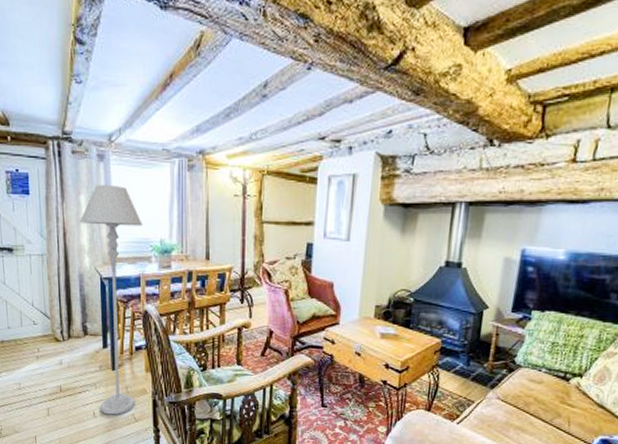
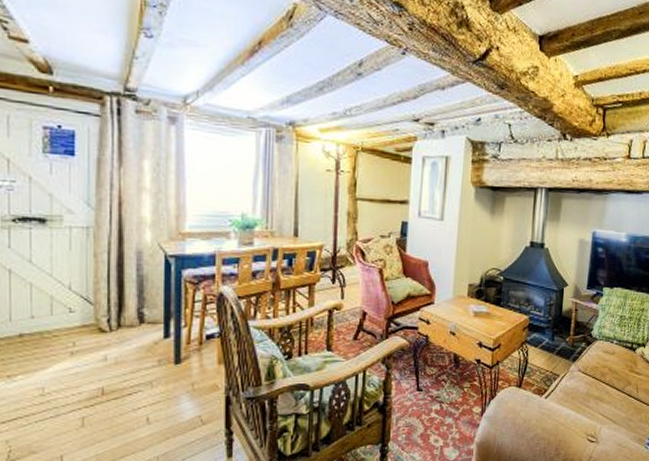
floor lamp: present [80,184,142,415] -> none [142,149,221,419]

